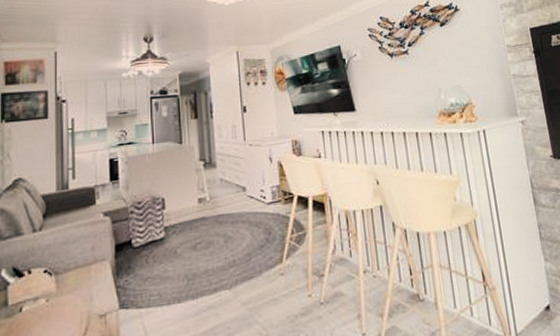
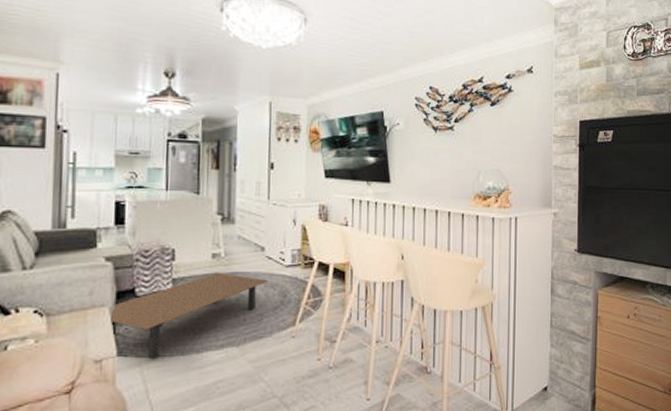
coffee table: none [113,216,253,310] -> present [112,272,269,360]

